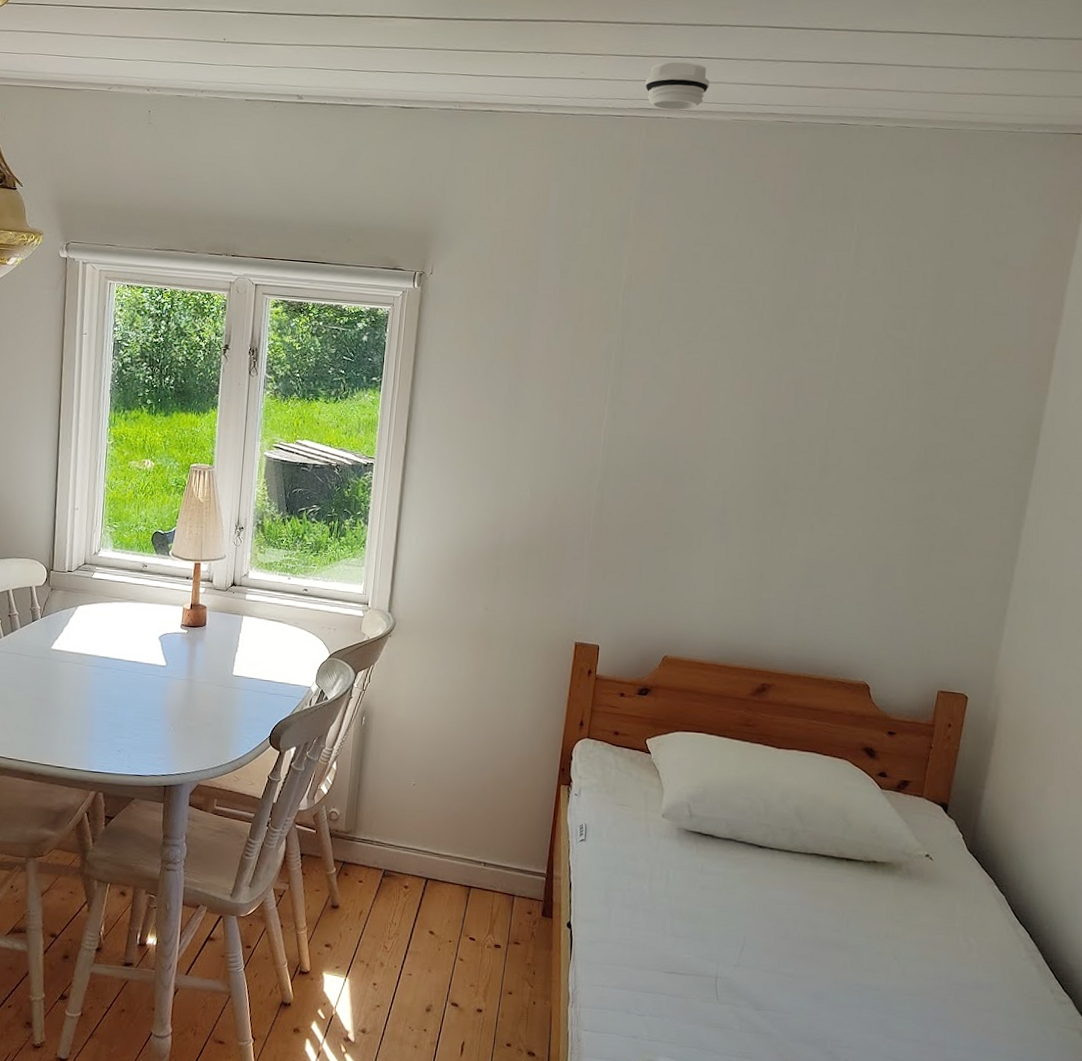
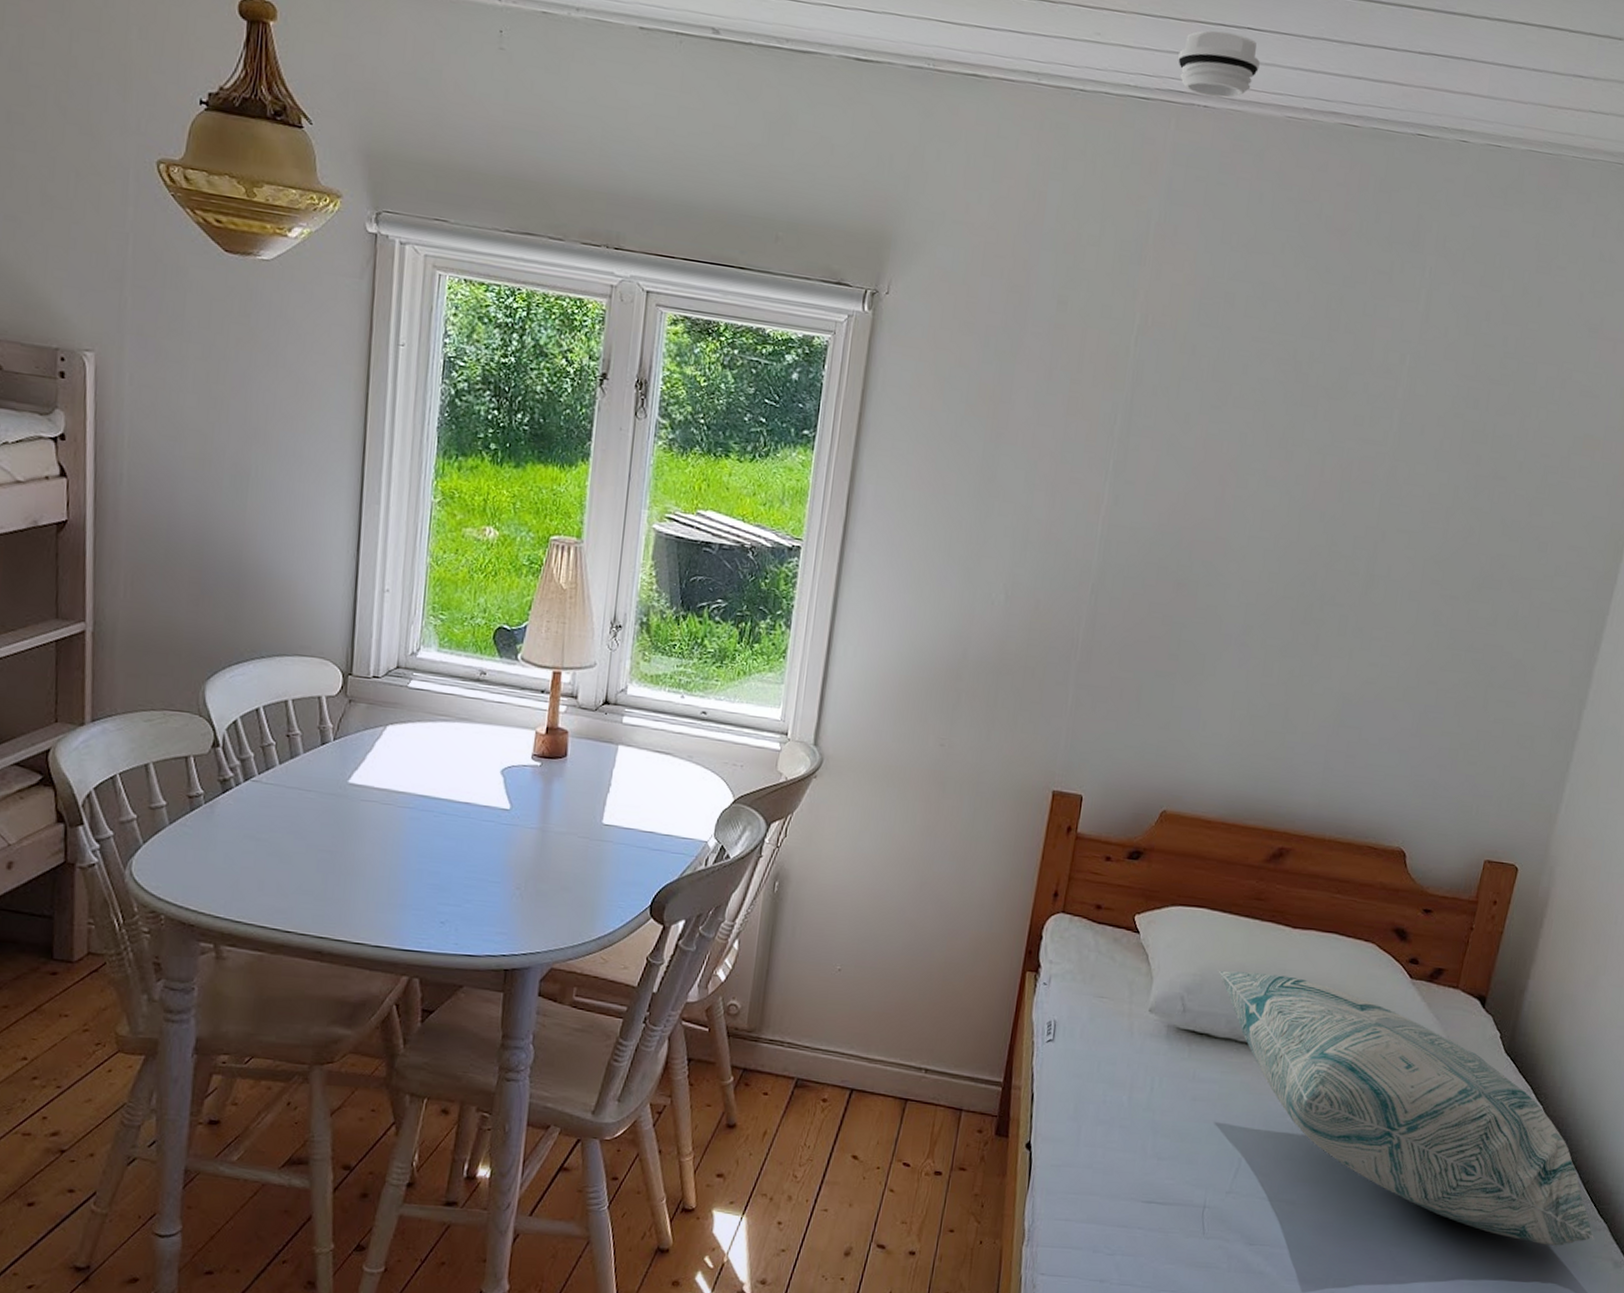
decorative pillow: none [716,783,1061,1017] -> present [1217,970,1595,1246]

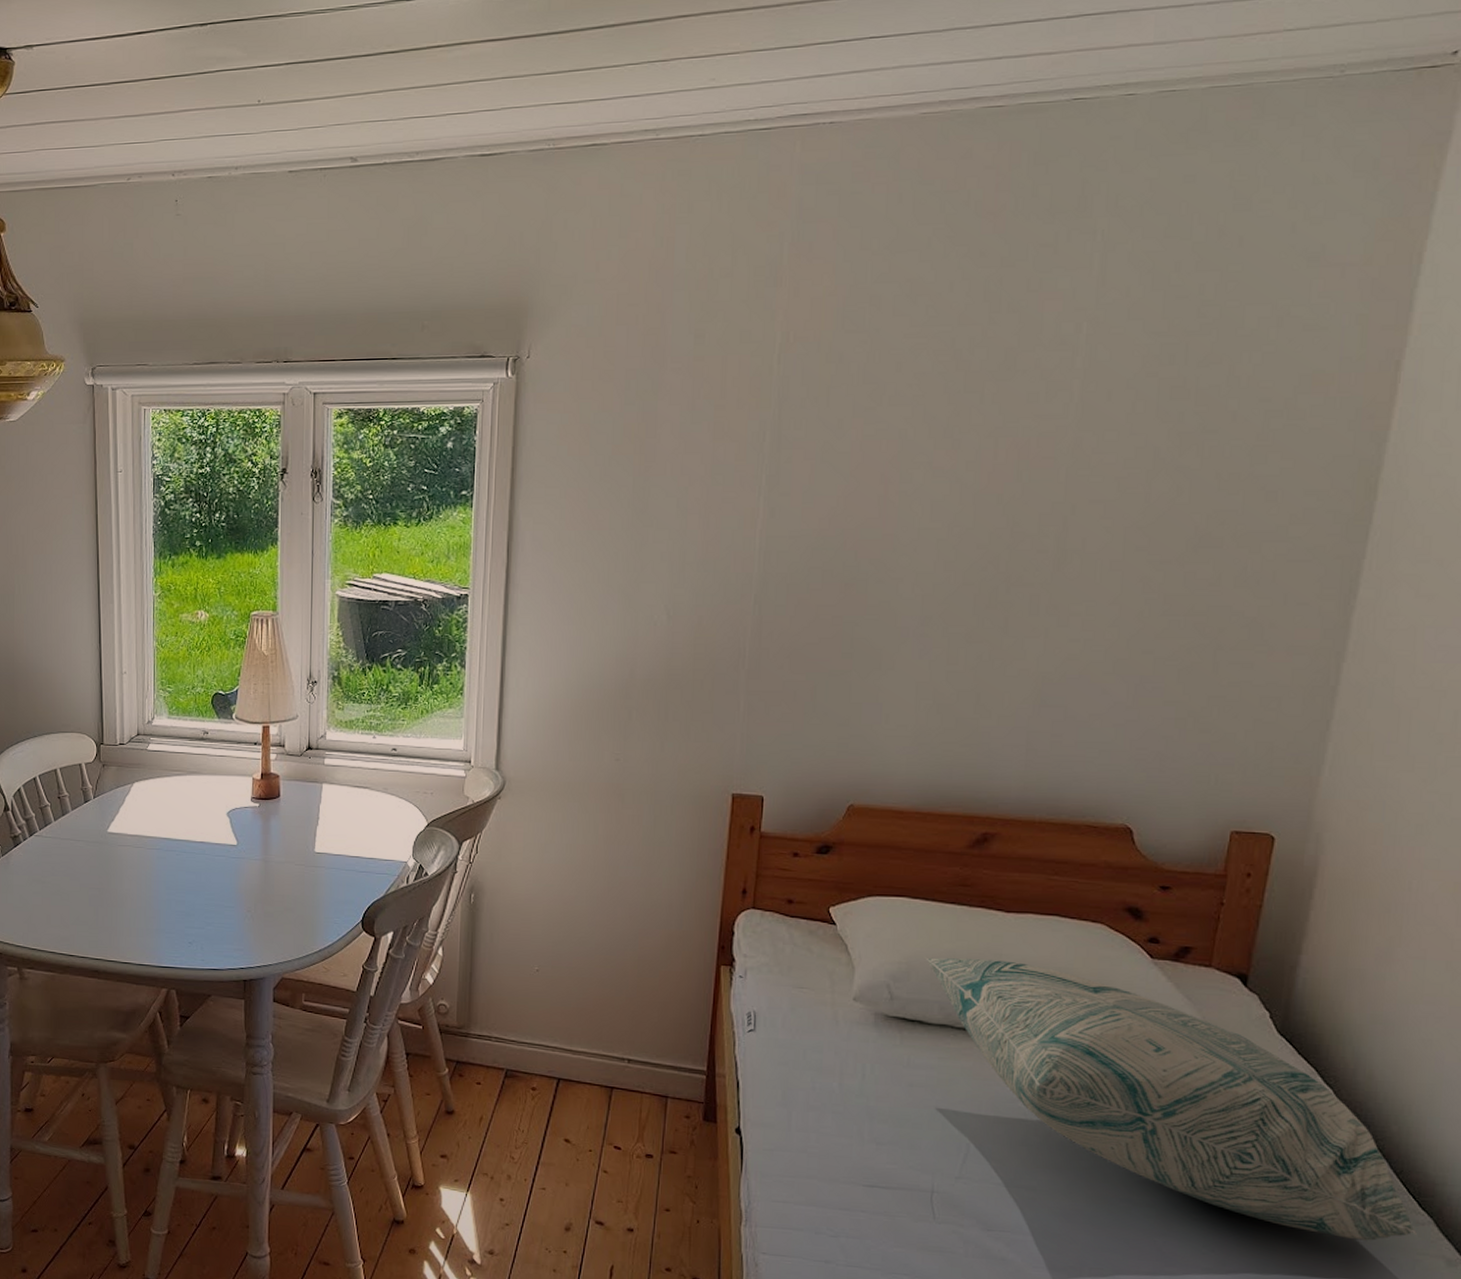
smoke detector: present [1178,30,1260,98] -> none [798,46,886,113]

